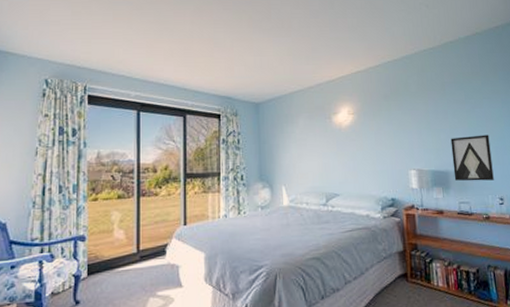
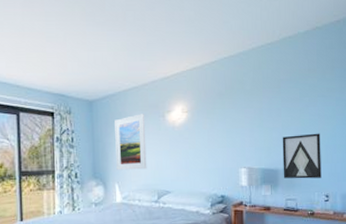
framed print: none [281,116,314,173] -> present [115,114,147,171]

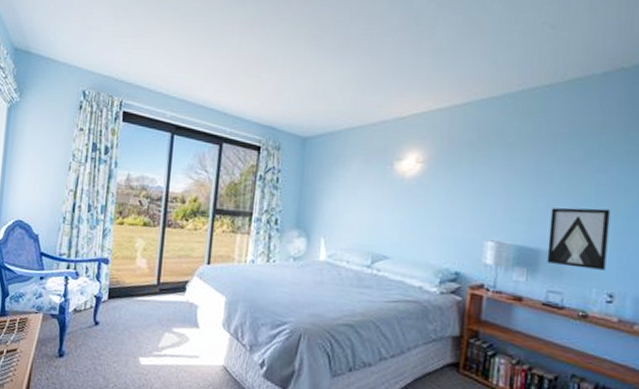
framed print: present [115,114,147,171] -> none [324,158,368,226]

